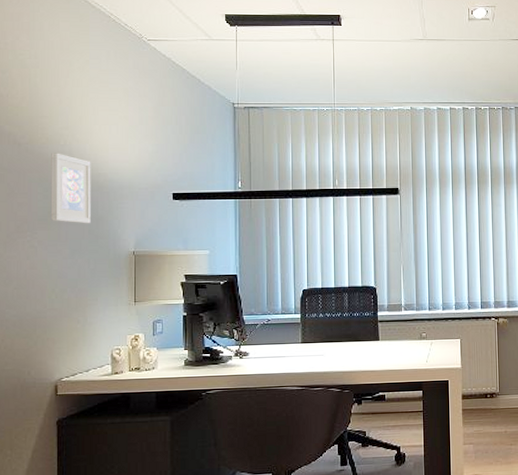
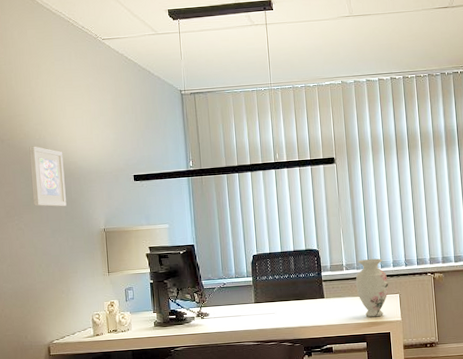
vase: none [414,299,450,364] -> present [355,258,389,317]

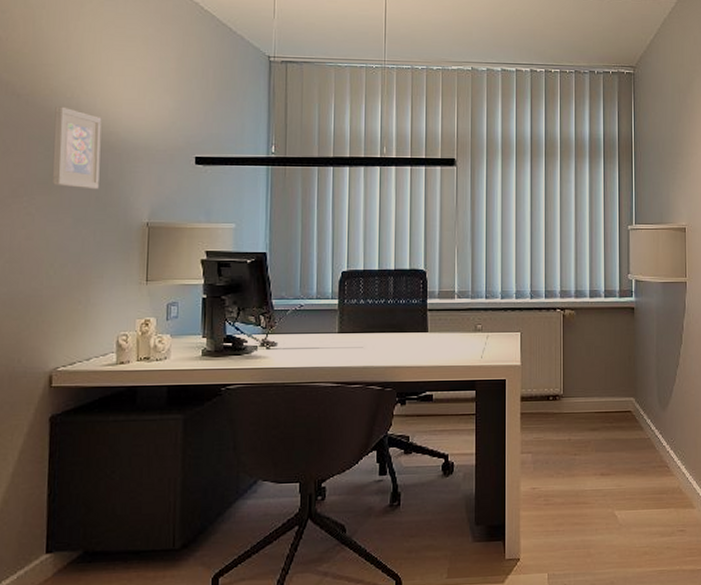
vase: present [355,258,389,317] -> none [468,286,509,360]

